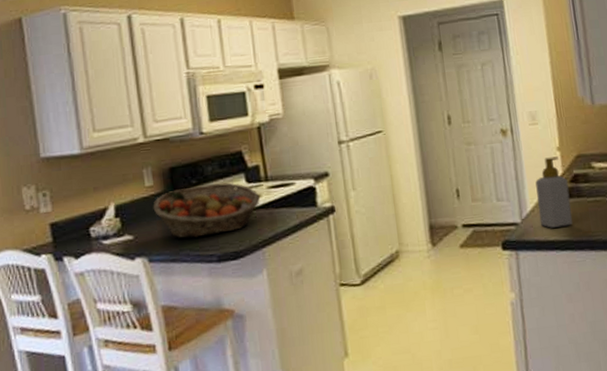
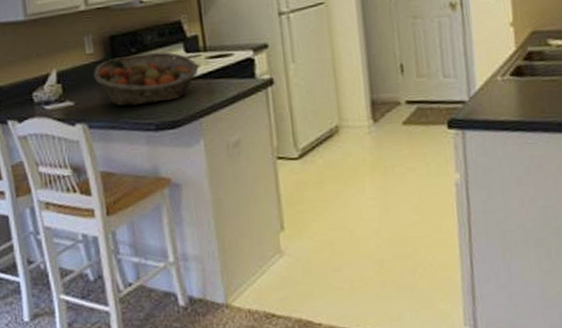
soap bottle: present [535,156,573,228] -> none [485,32,525,108]

